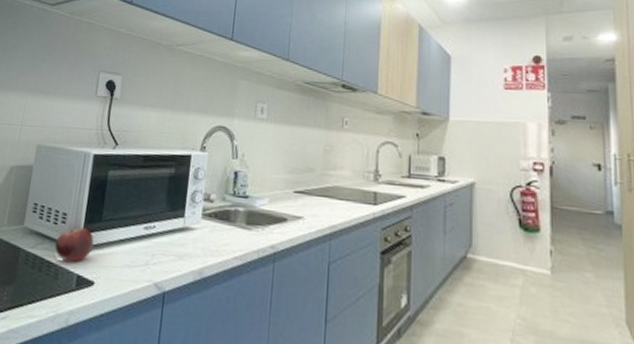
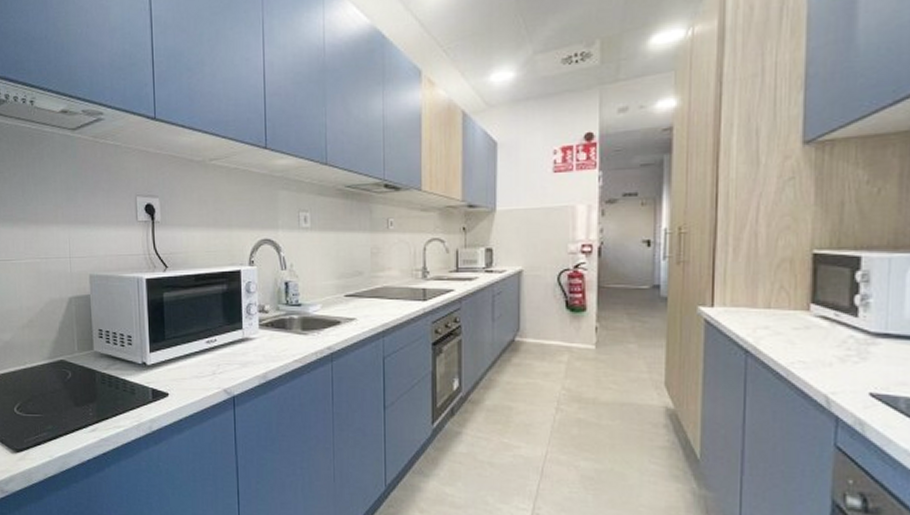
fruit: present [54,227,95,262] -> none [126,347,162,378]

